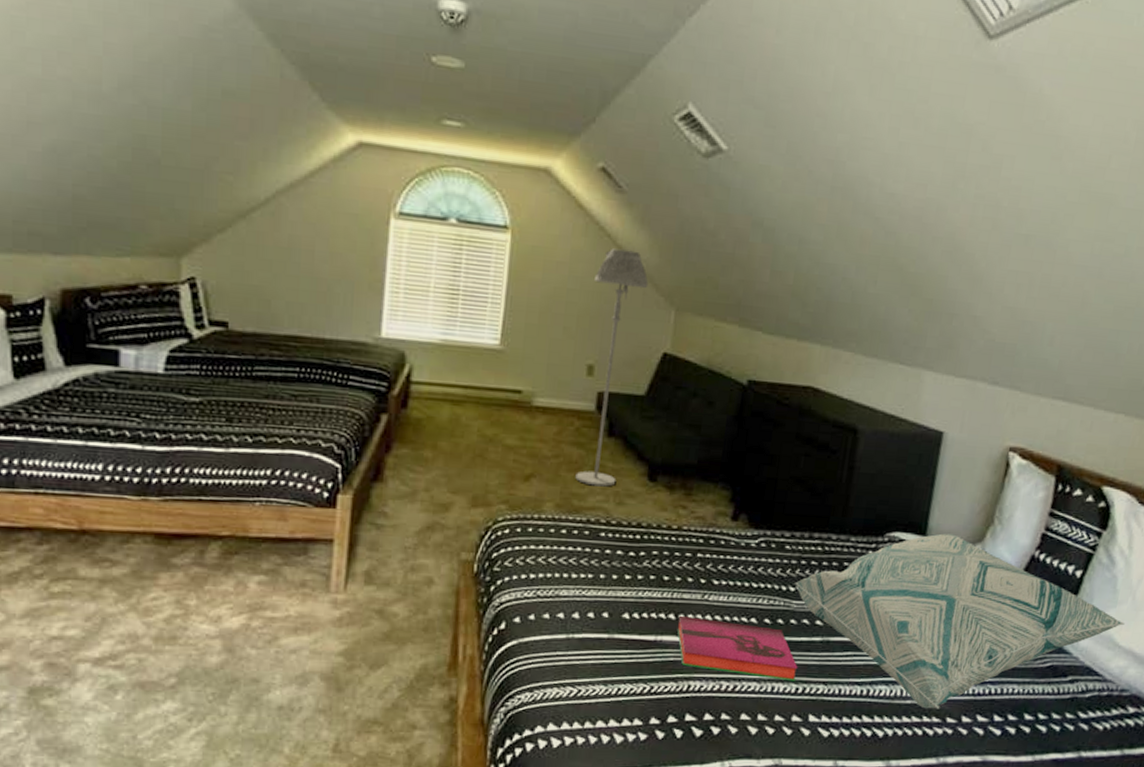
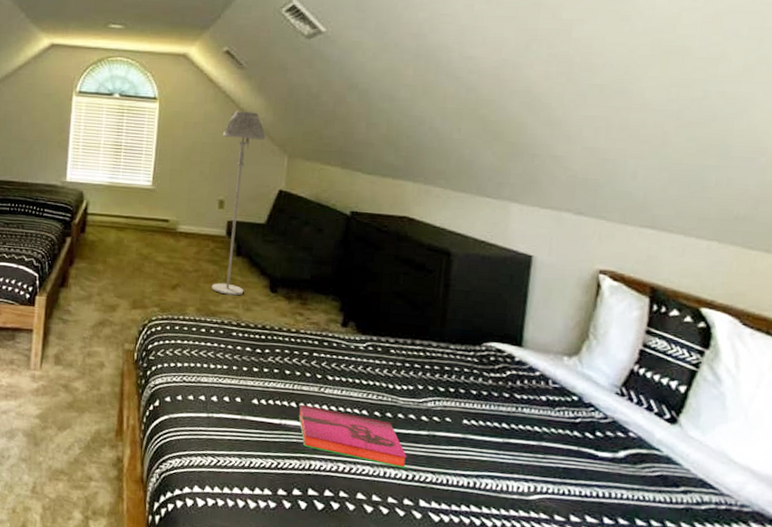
decorative pillow: present [795,533,1125,709] -> none [400,345,739,506]

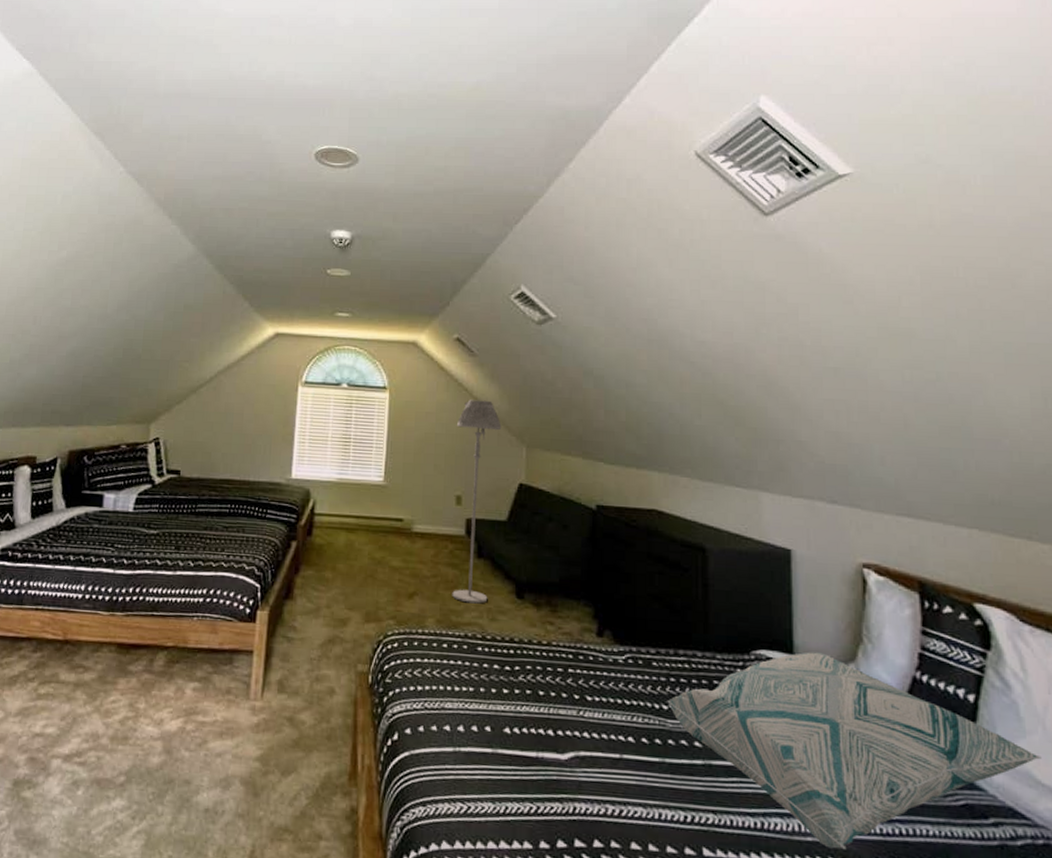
hardback book: present [298,404,407,469] -> none [557,731,683,809]
decorative pillow: none [400,345,739,506] -> present [667,652,1042,850]

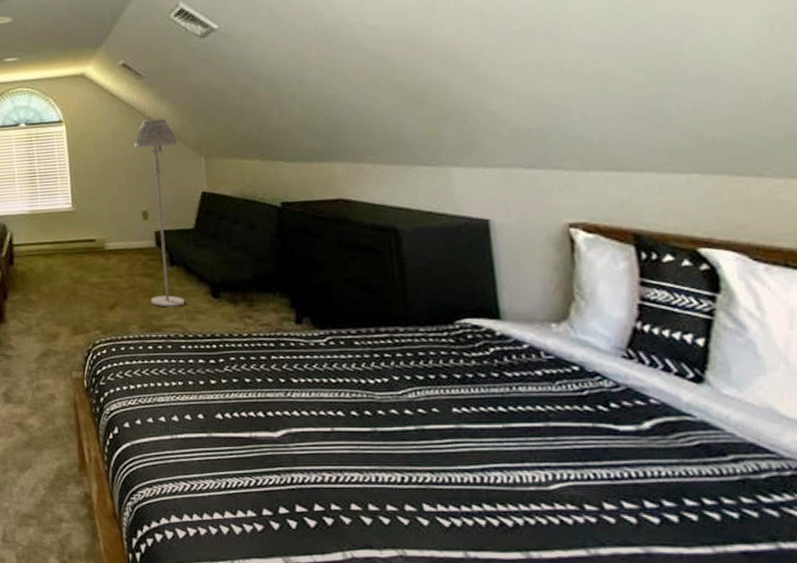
decorative pillow: present [667,652,1042,850] -> none [373,315,785,496]

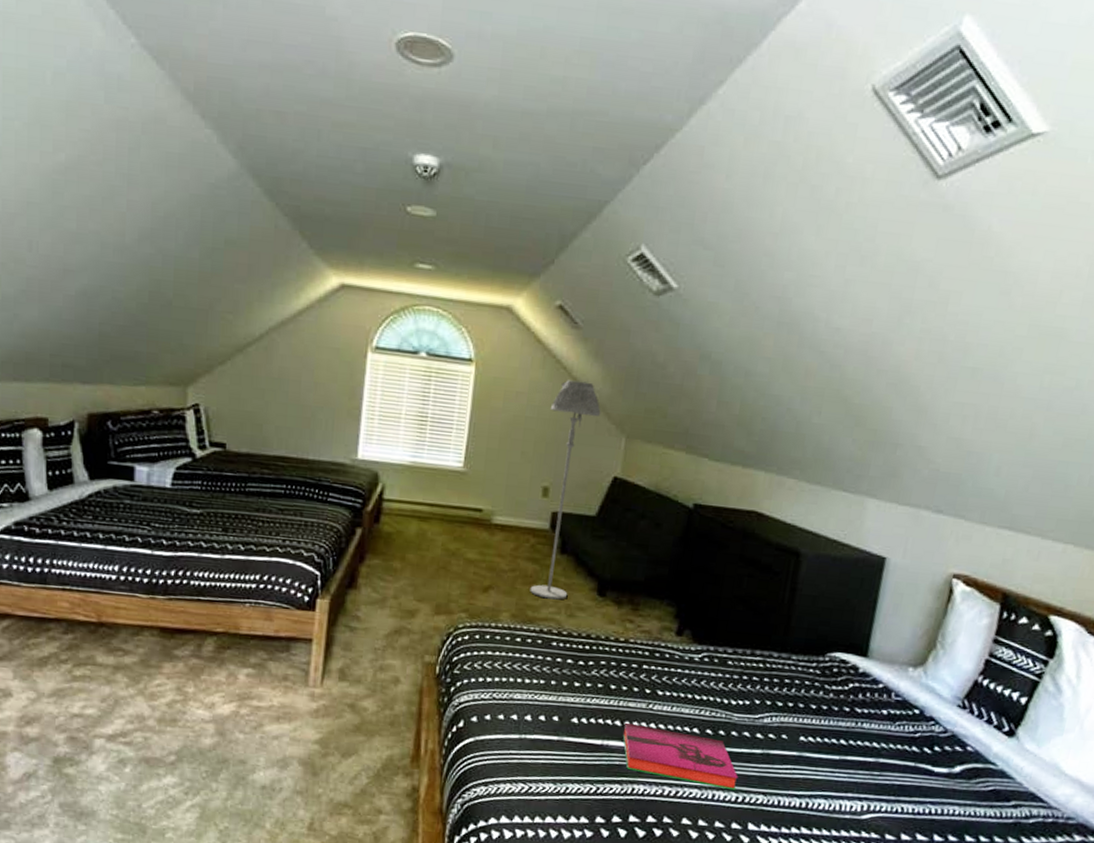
hardback book: none [267,413,399,471] -> present [622,722,738,791]

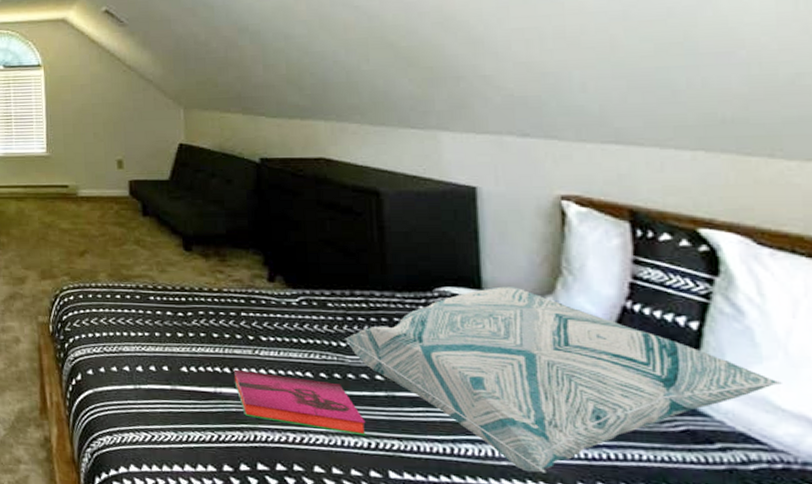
floor lamp: present [530,380,601,600] -> none [112,67,157,258]
decorative pillow: none [736,655,1072,826] -> present [345,286,782,473]

